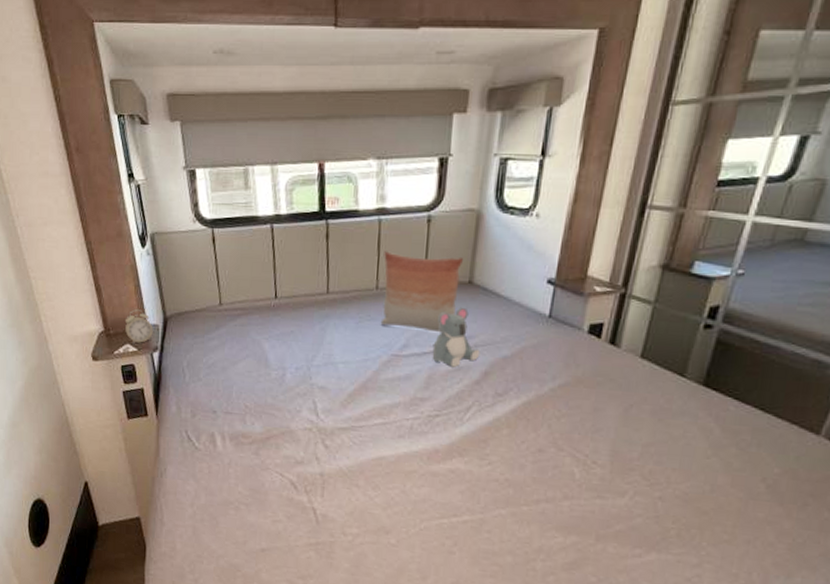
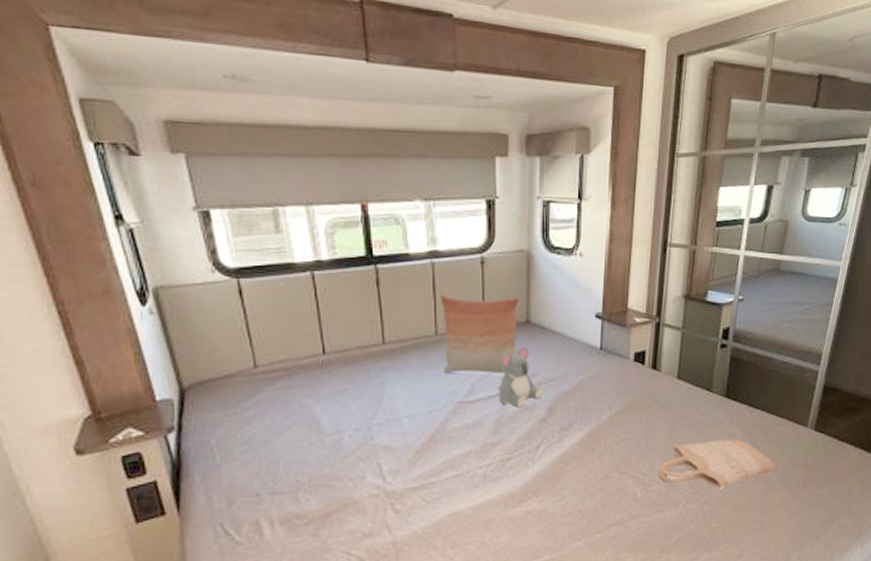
alarm clock: present [124,309,153,344] -> none [122,383,166,427]
shopping bag: none [604,428,765,489] -> present [659,438,776,490]

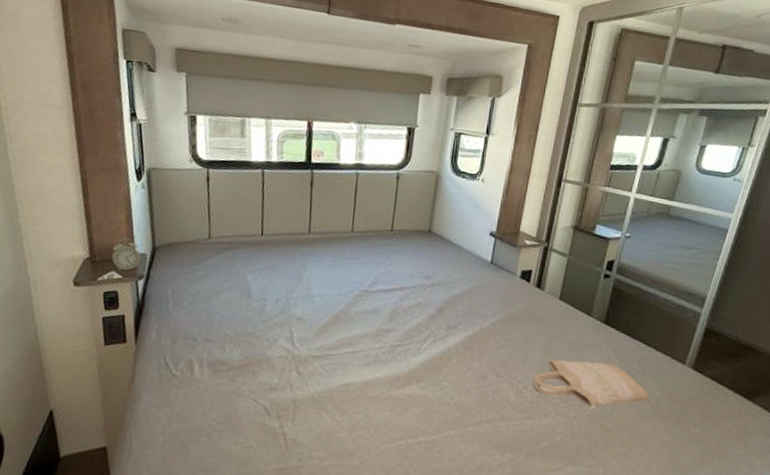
alarm clock: none [122,383,166,427] -> present [111,238,141,271]
pillow: present [440,295,520,375] -> none [354,200,425,273]
stuffed animal: present [498,346,544,408] -> none [396,251,436,303]

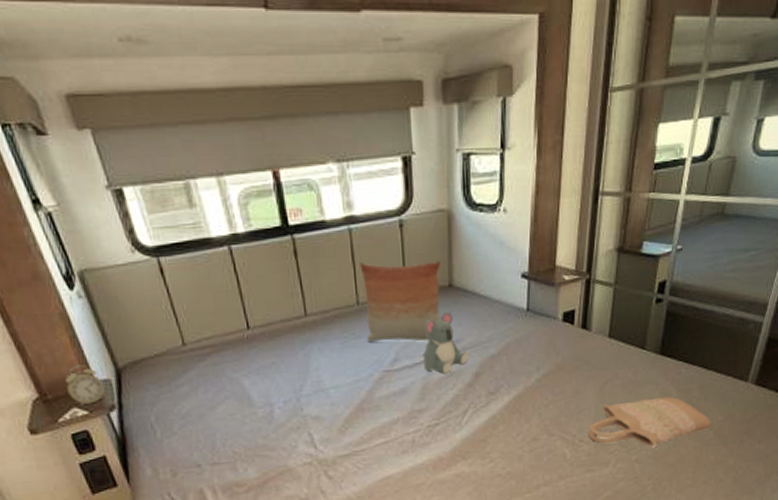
pillow: none [354,200,425,273] -> present [359,261,442,342]
stuffed animal: none [396,251,436,303] -> present [423,311,469,374]

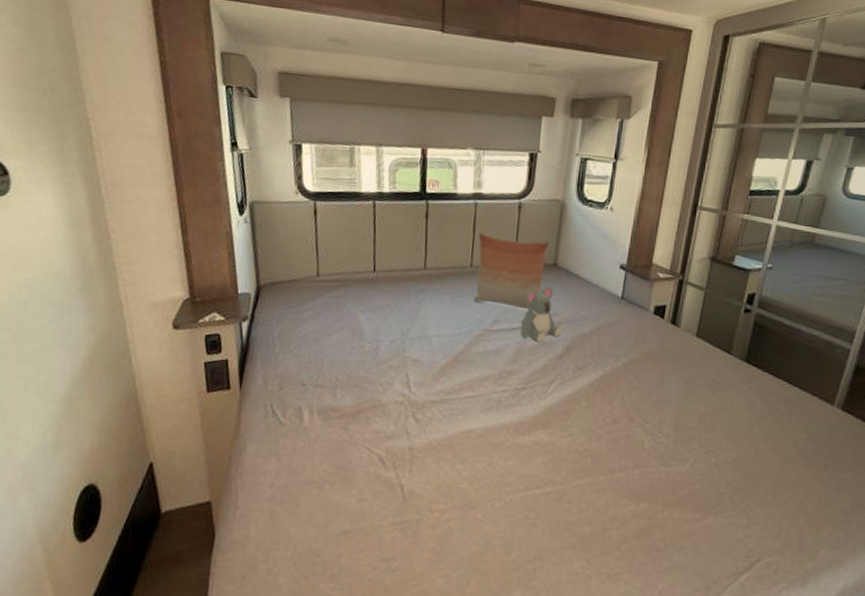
alarm clock: present [64,365,105,406] -> none [213,277,245,313]
shopping bag: present [589,396,712,448] -> none [668,399,796,455]

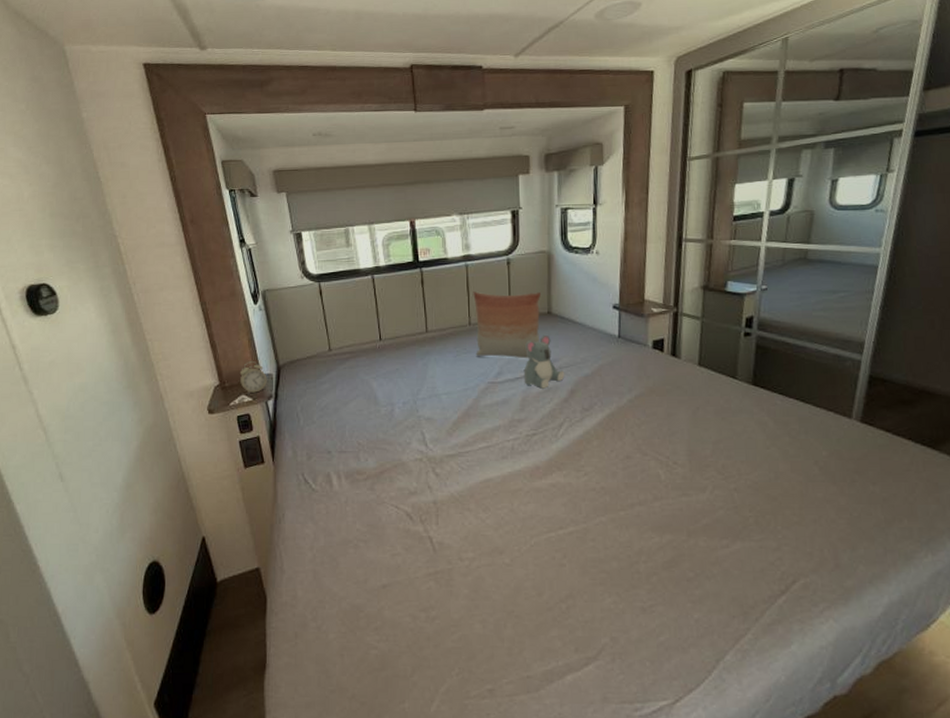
alarm clock: none [213,277,245,313] -> present [239,361,267,394]

